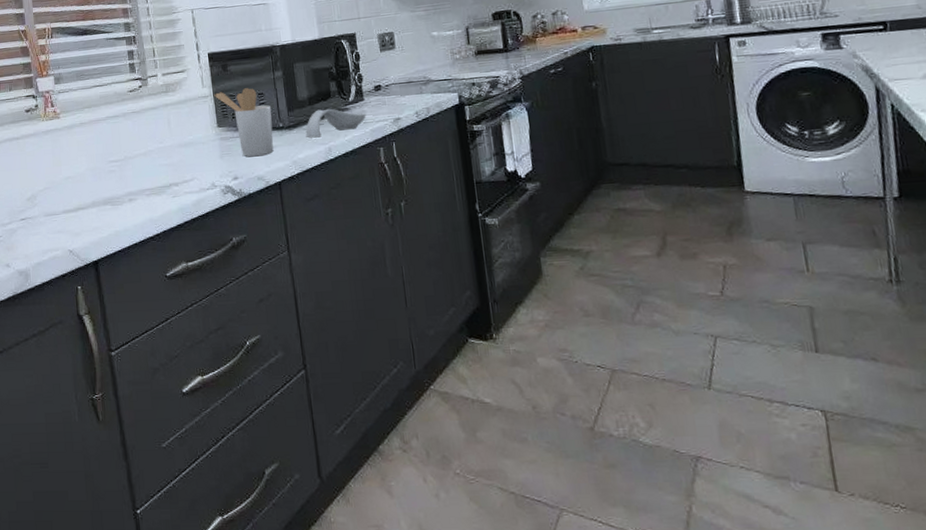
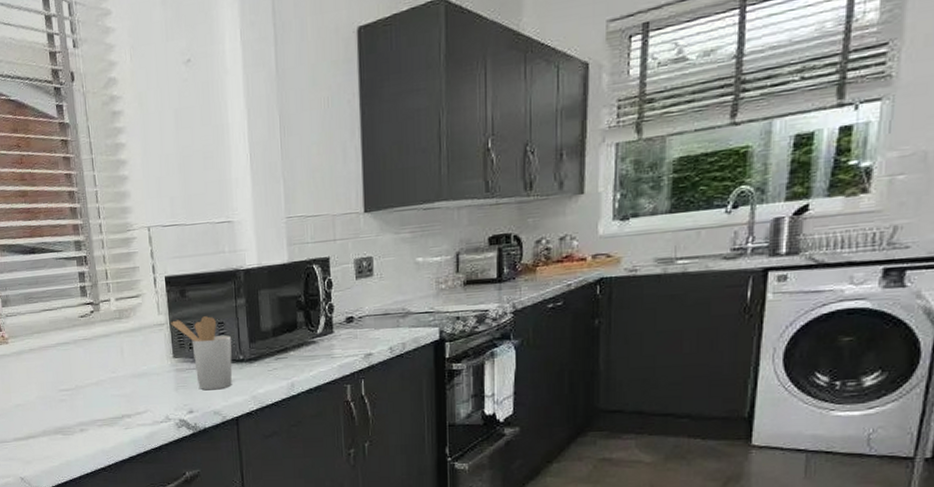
spoon rest: present [305,108,366,139] -> none [267,341,335,373]

